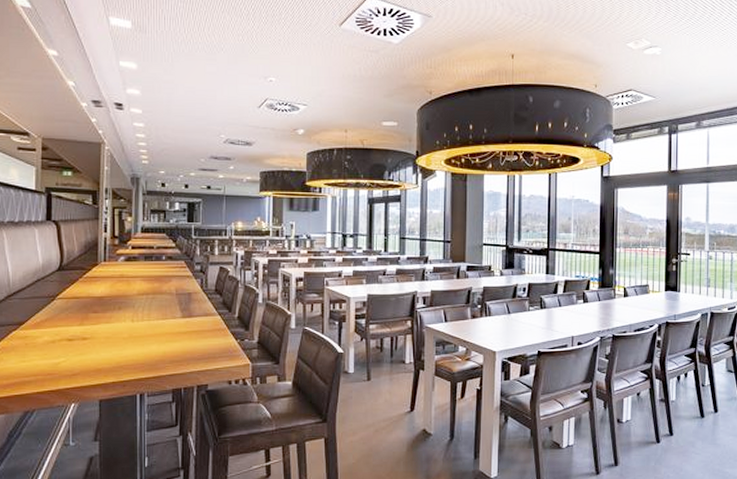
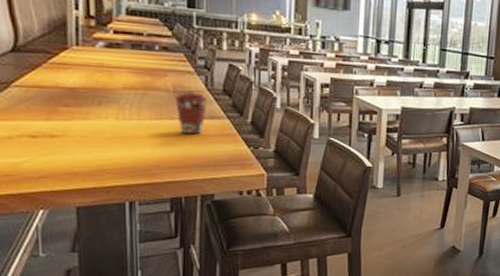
coffee cup: none [177,295,204,331] -> present [175,93,209,135]

